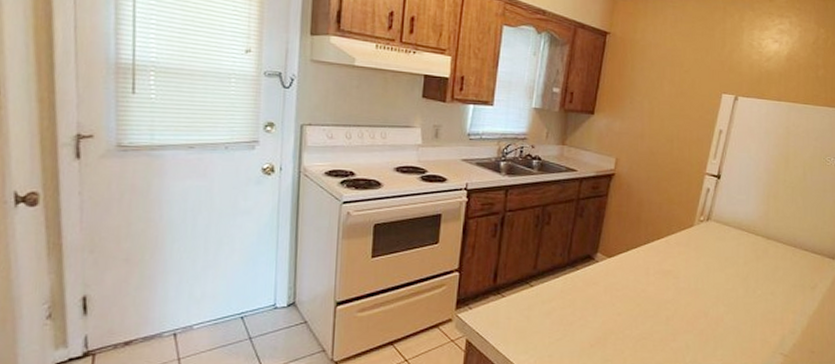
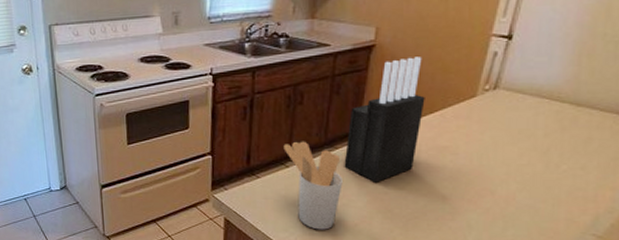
utensil holder: none [529,260,582,352] -> present [283,141,343,230]
knife block: none [583,187,654,303] -> present [344,57,425,182]

